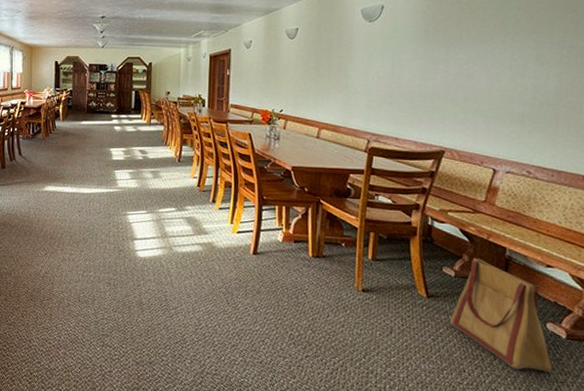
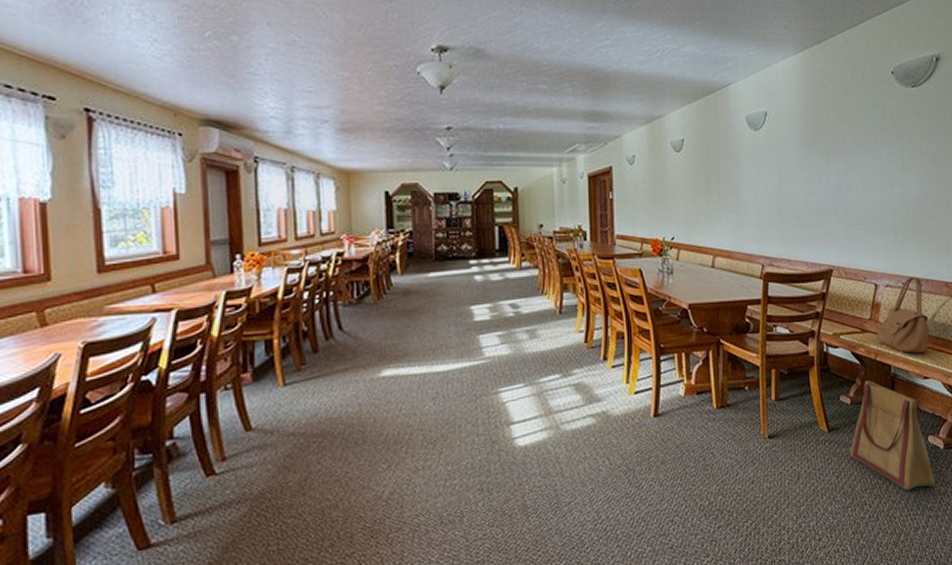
handbag: none [490,167,559,242] -> present [876,277,930,354]

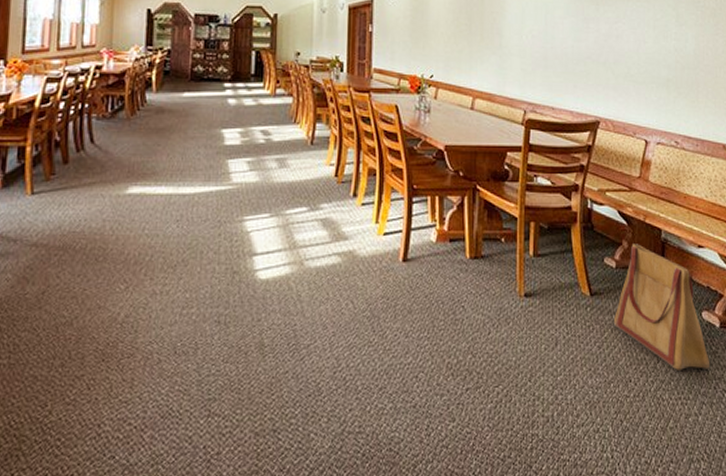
handbag: present [876,277,930,354] -> none [645,136,706,219]

